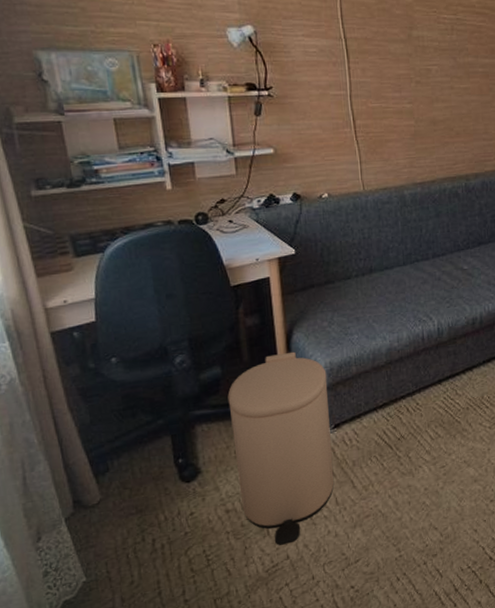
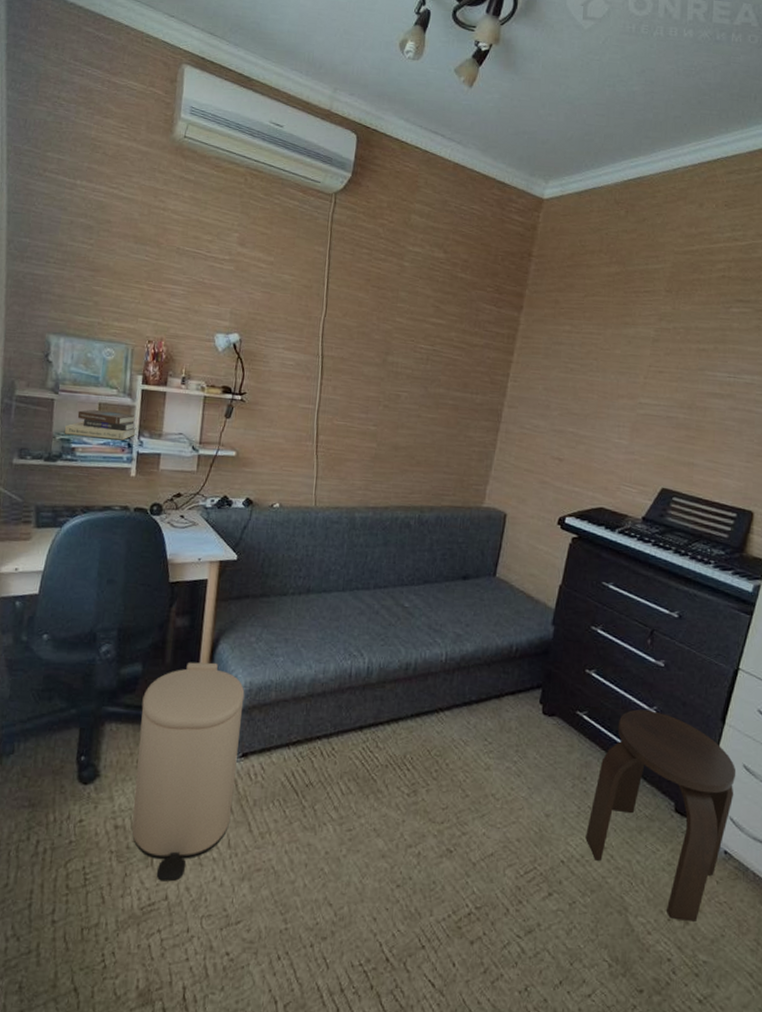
books: none [80,125,162,157] -> present [64,409,137,441]

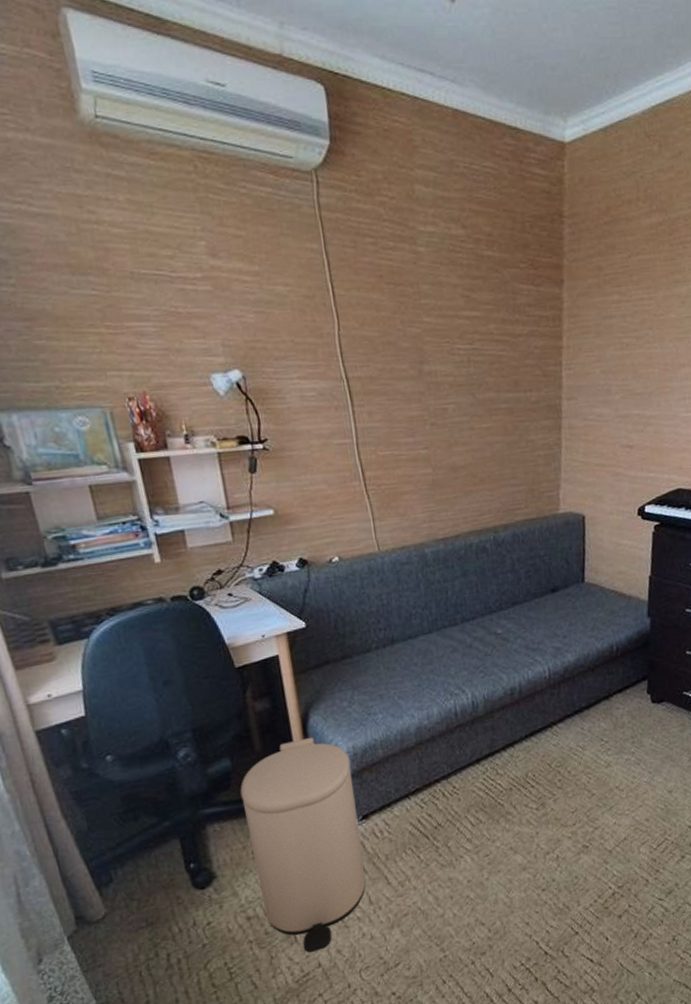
books: present [64,409,137,441] -> none [54,491,147,531]

